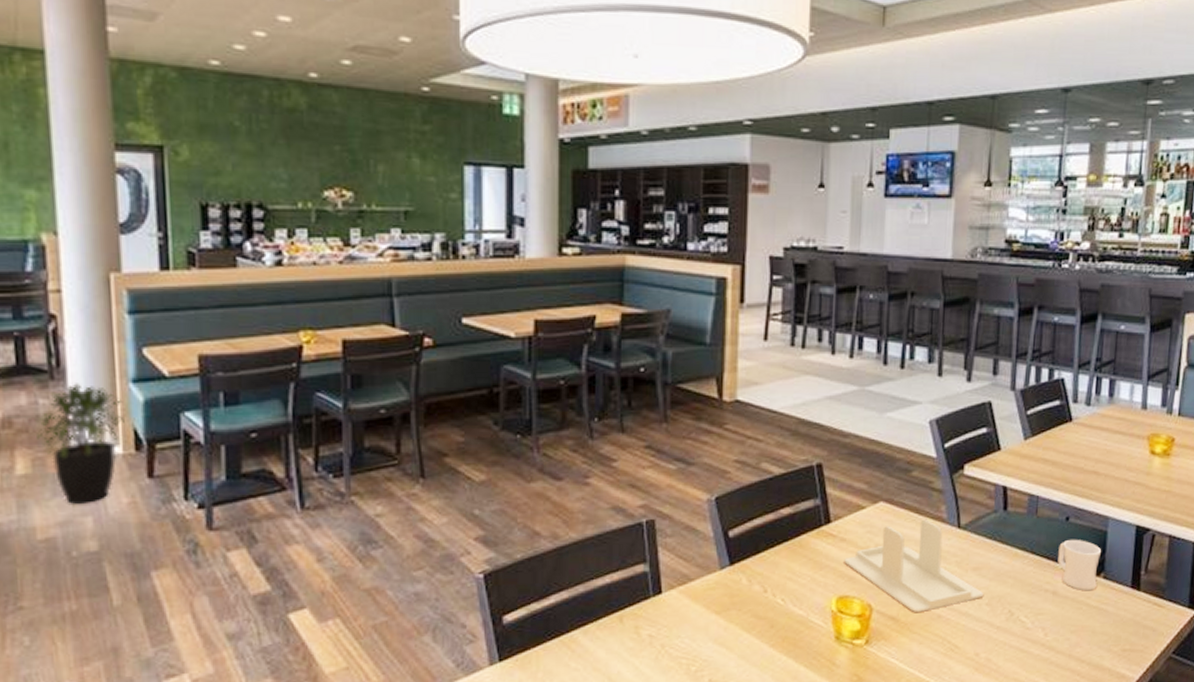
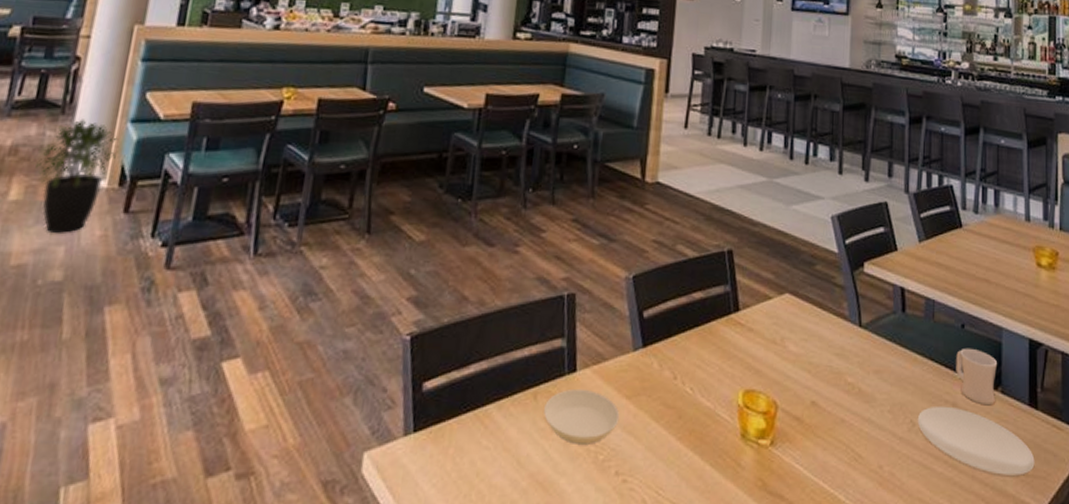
saucer: none [632,608,710,659] -> present [544,388,620,445]
napkin holder: present [844,519,984,613] -> none [751,315,886,415]
plate: none [1015,594,1133,653] -> present [917,405,1035,477]

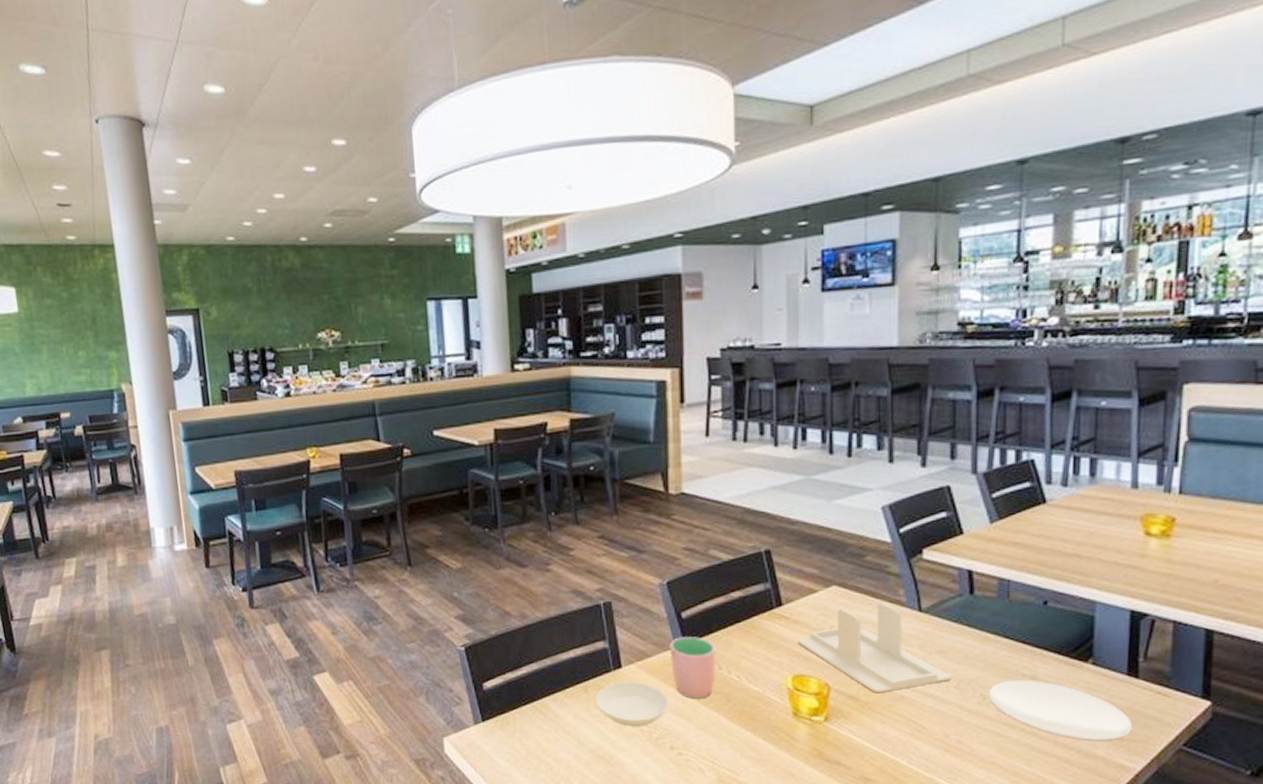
potted plant: present [36,119,117,233] -> none [129,496,187,588]
cup: none [626,339,673,413] -> present [668,637,716,698]
napkin holder: none [751,315,886,415] -> present [798,602,952,693]
mug: present [956,348,998,406] -> none [1036,623,1089,677]

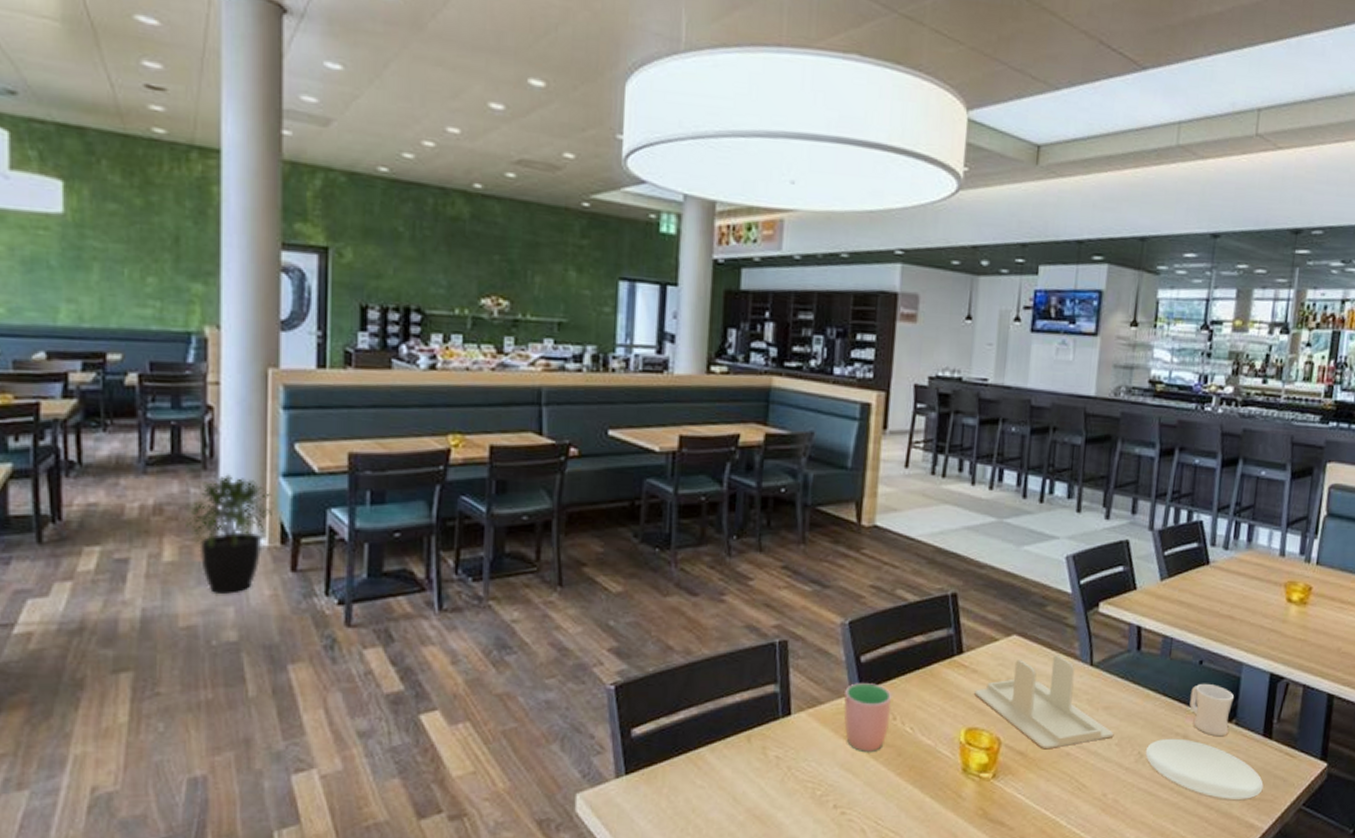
potted plant: none [129,496,187,588] -> present [186,474,272,594]
saucer: present [596,681,669,726] -> none [759,731,837,781]
mug: none [1036,623,1089,677] -> present [1189,683,1235,737]

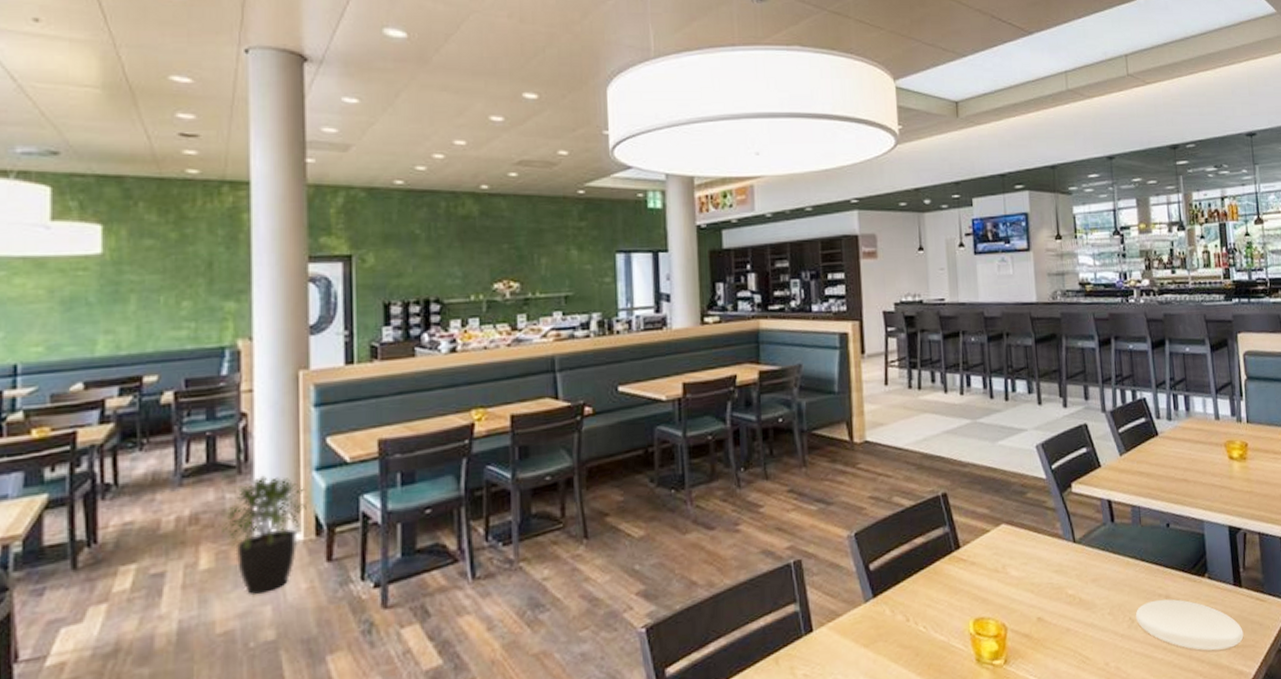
cup: present [843,683,892,751] -> none [858,589,904,657]
napkin holder: present [974,655,1114,750] -> none [976,537,1105,629]
mug: present [1189,683,1235,737] -> none [1164,543,1204,592]

